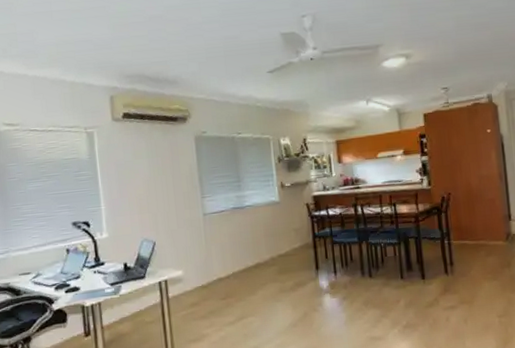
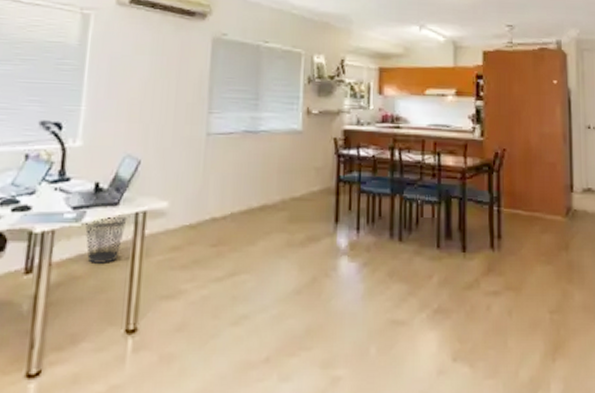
wastebasket: none [123,285,154,323] -> present [85,215,127,263]

